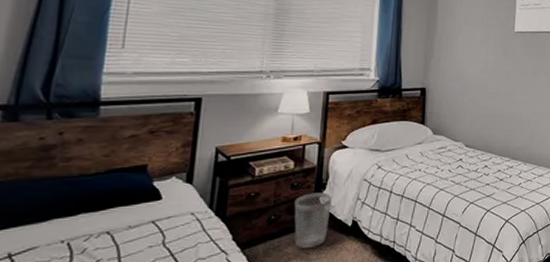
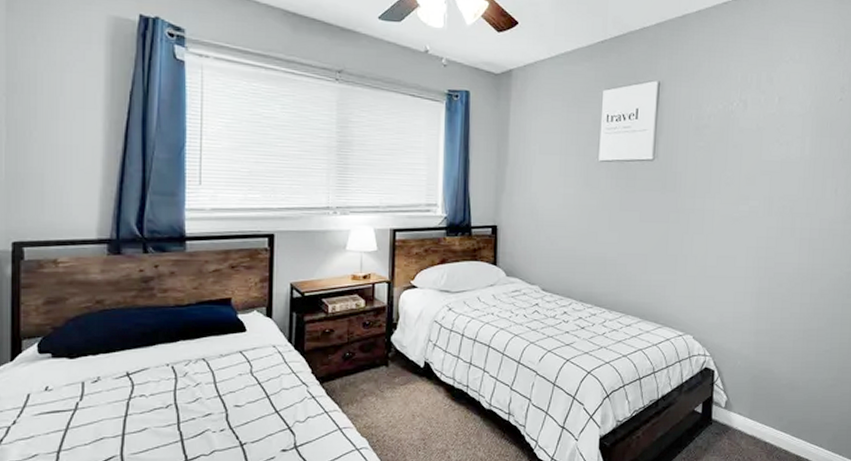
wastebasket: present [294,192,332,249] -> none [367,332,403,387]

